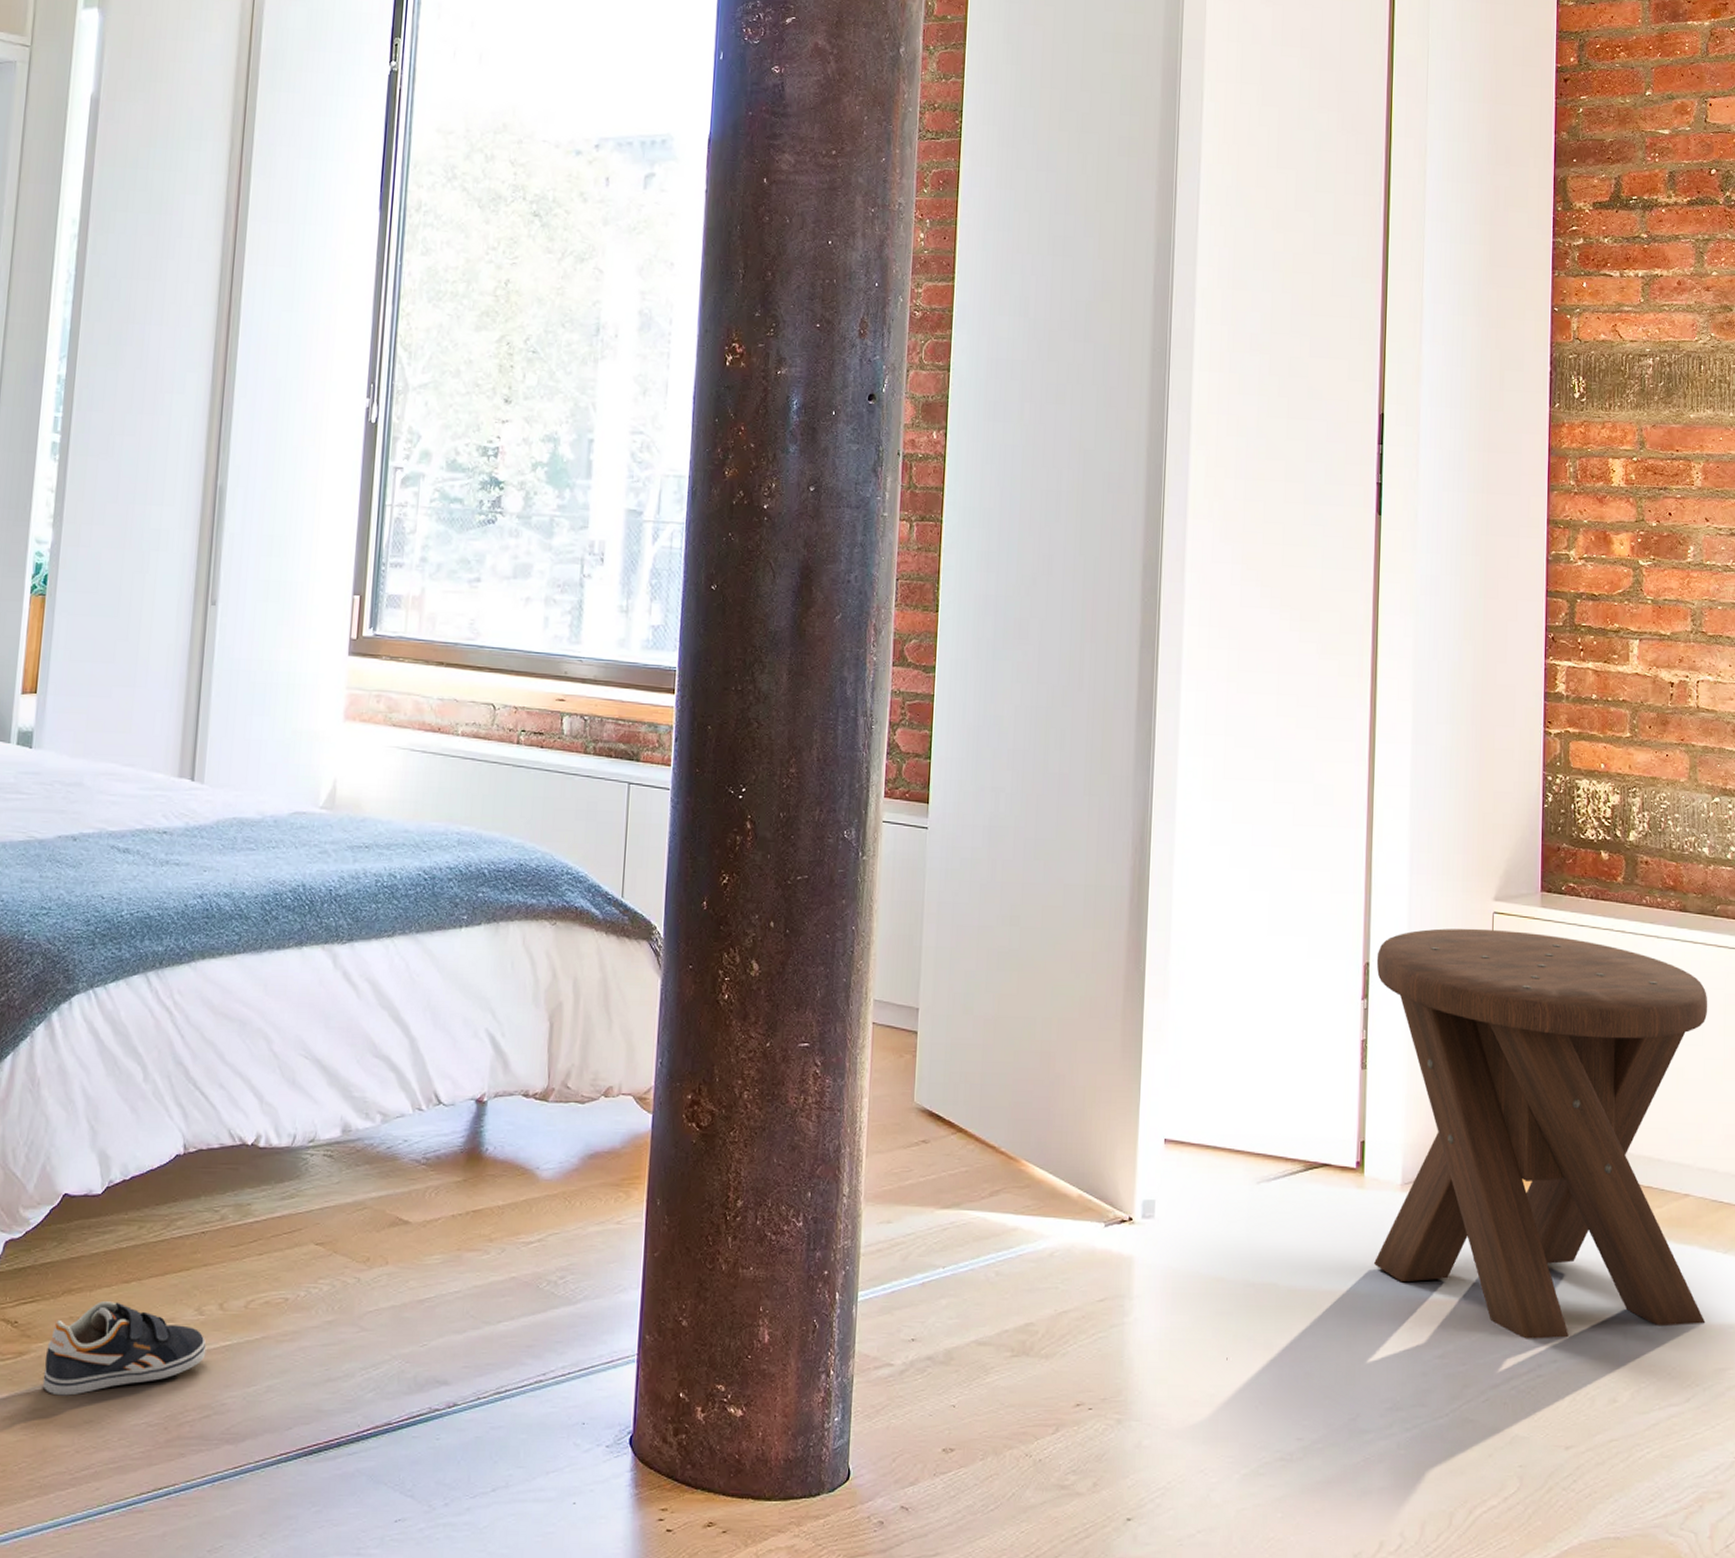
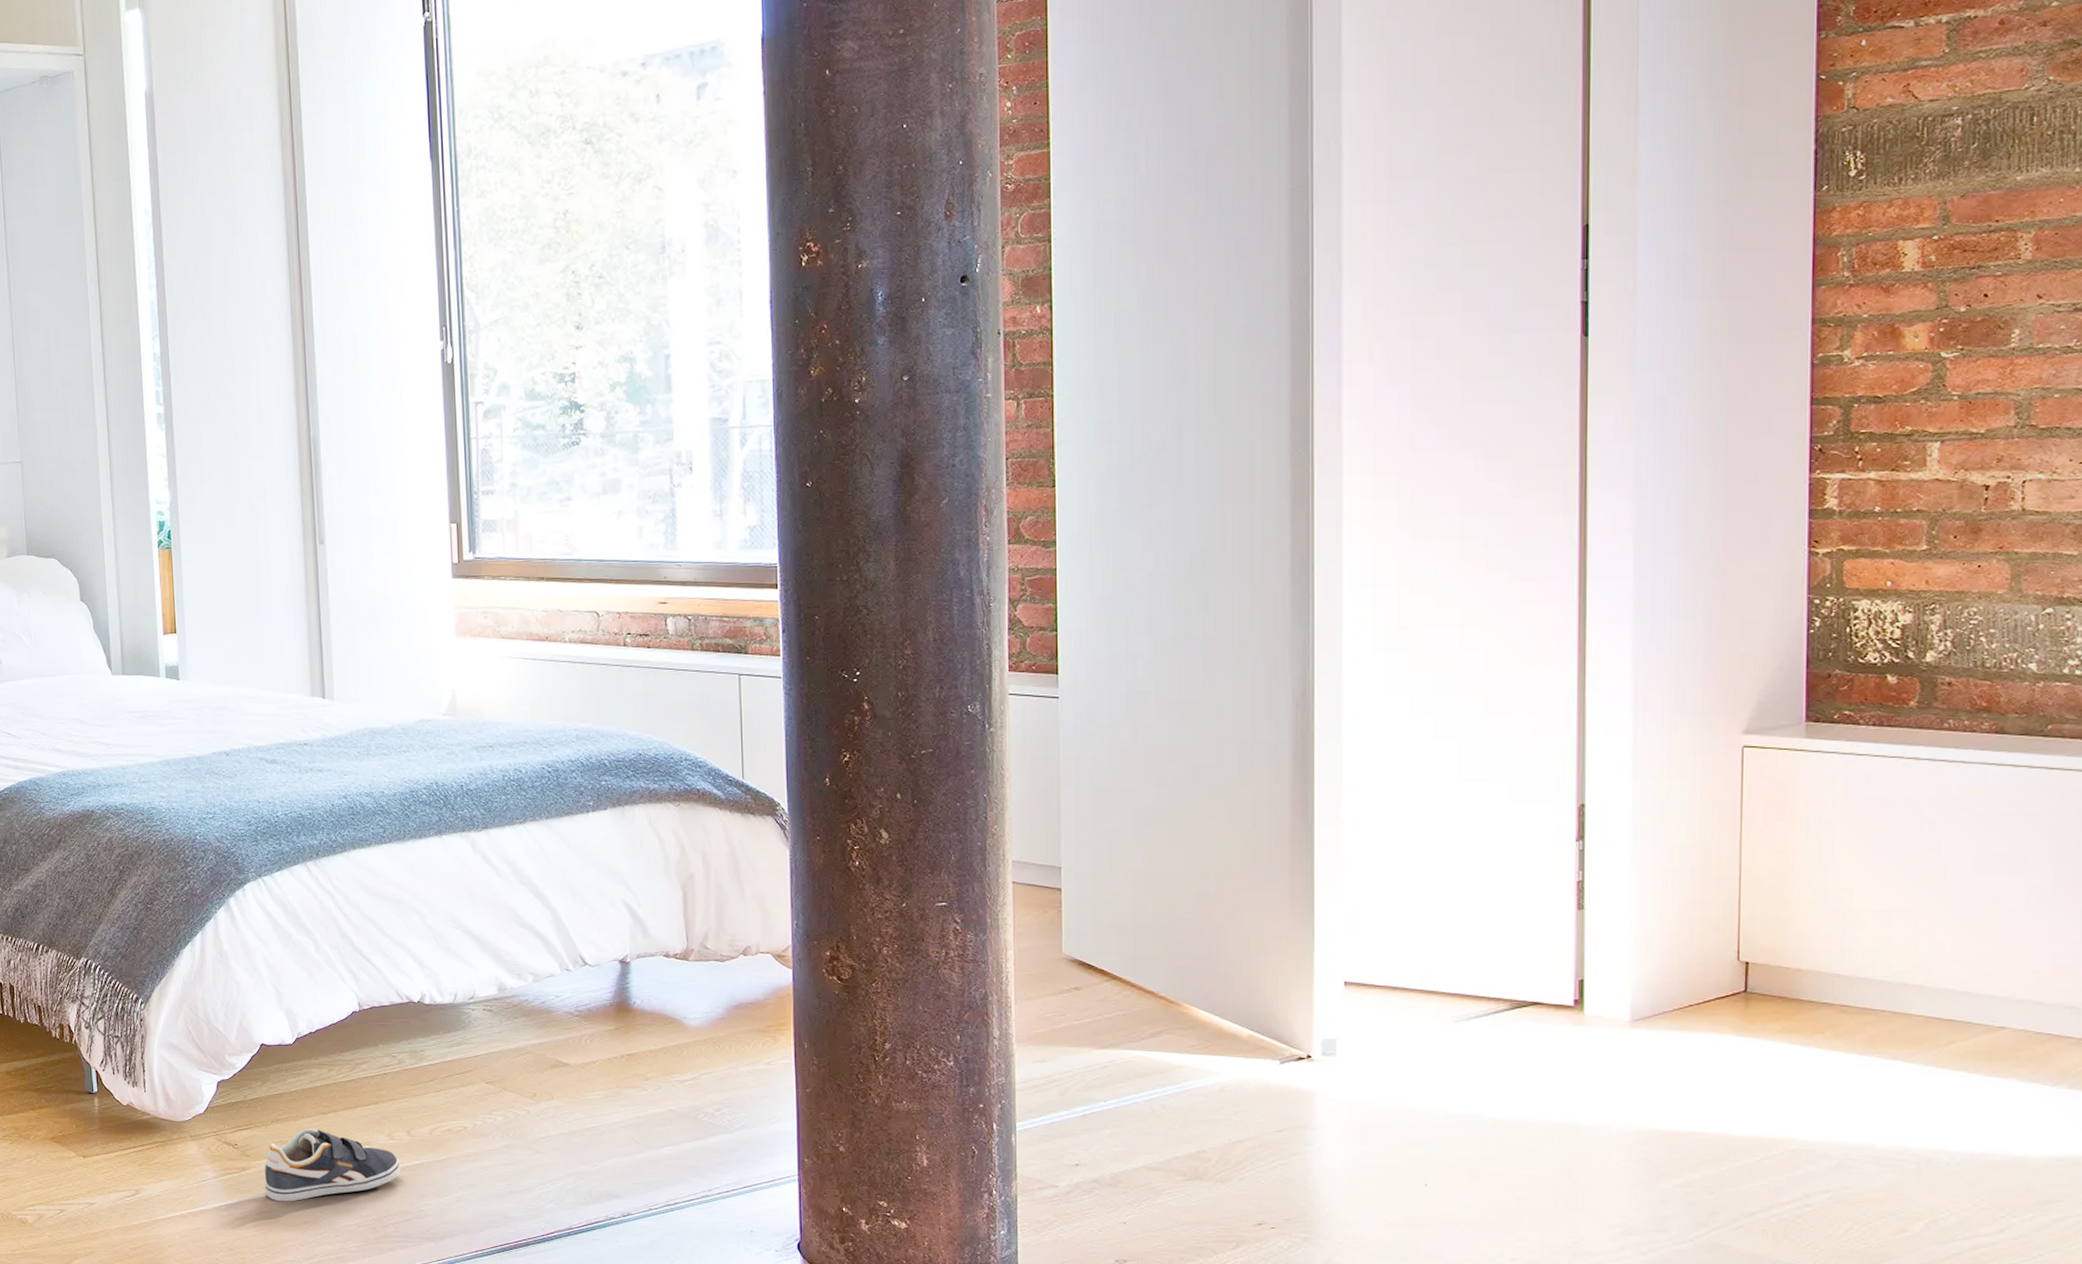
music stool: present [1373,928,1708,1339] -> none [1593,763,2034,1170]

